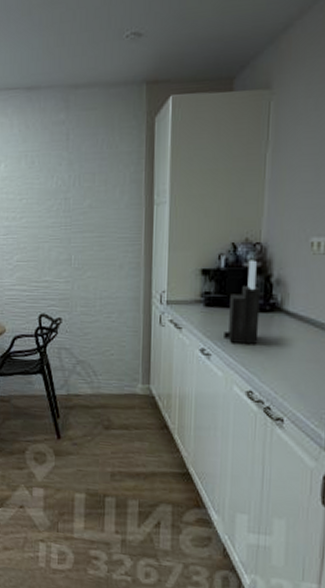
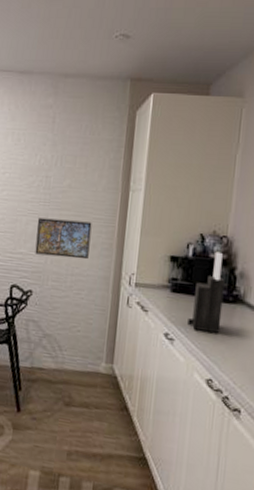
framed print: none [60,242,117,281] -> present [35,217,92,260]

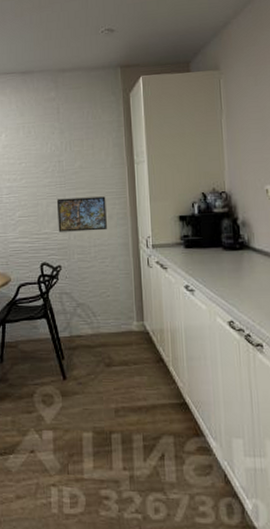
knife block: present [187,251,225,333] -> none [203,206,233,279]

